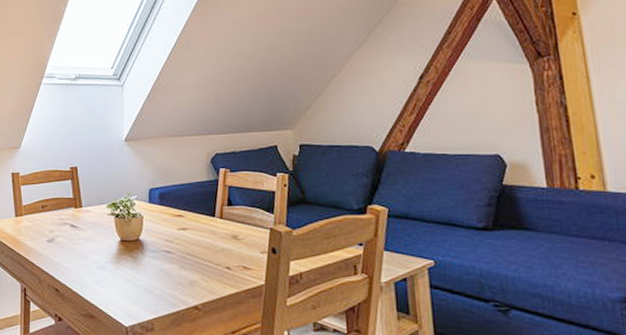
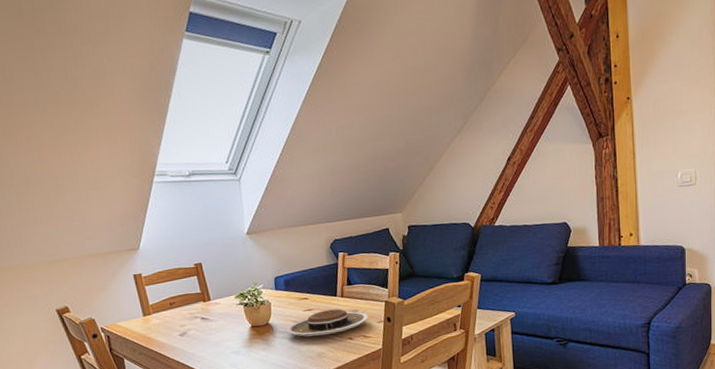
plate: none [157,231,250,261] -> present [286,309,368,337]

